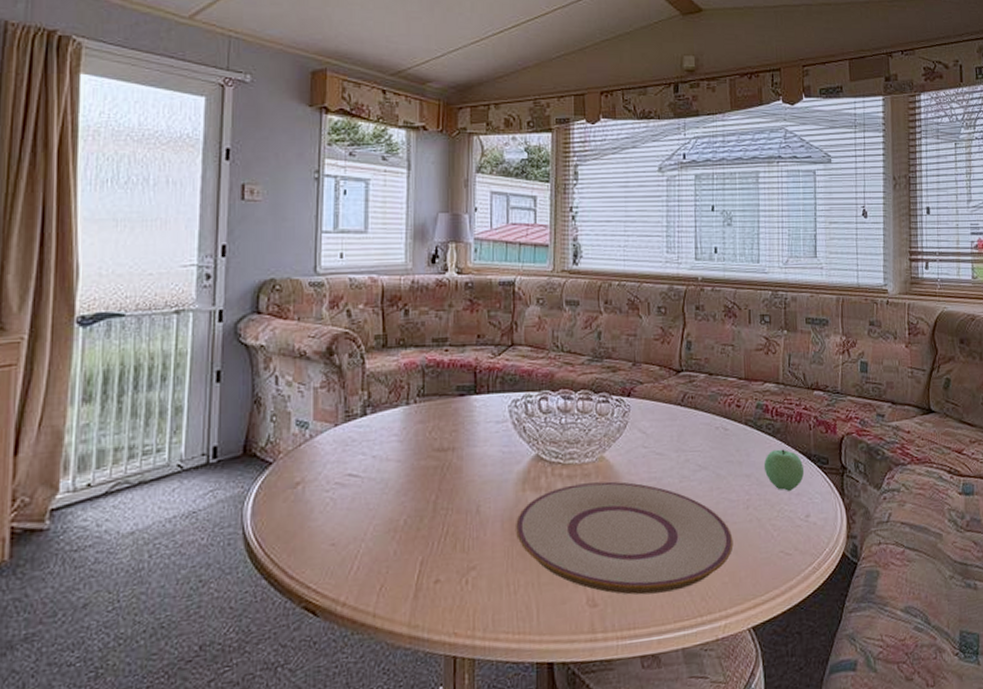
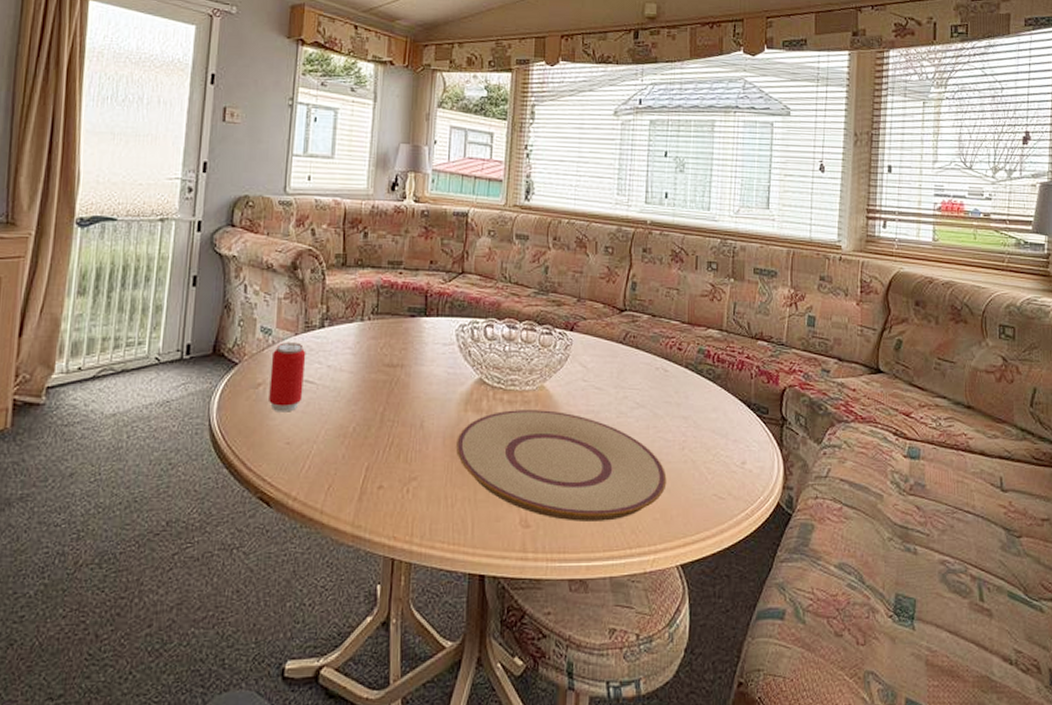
beverage can: none [309,434,348,512] -> present [269,342,306,412]
apple: present [763,449,805,491] -> none [702,395,743,436]

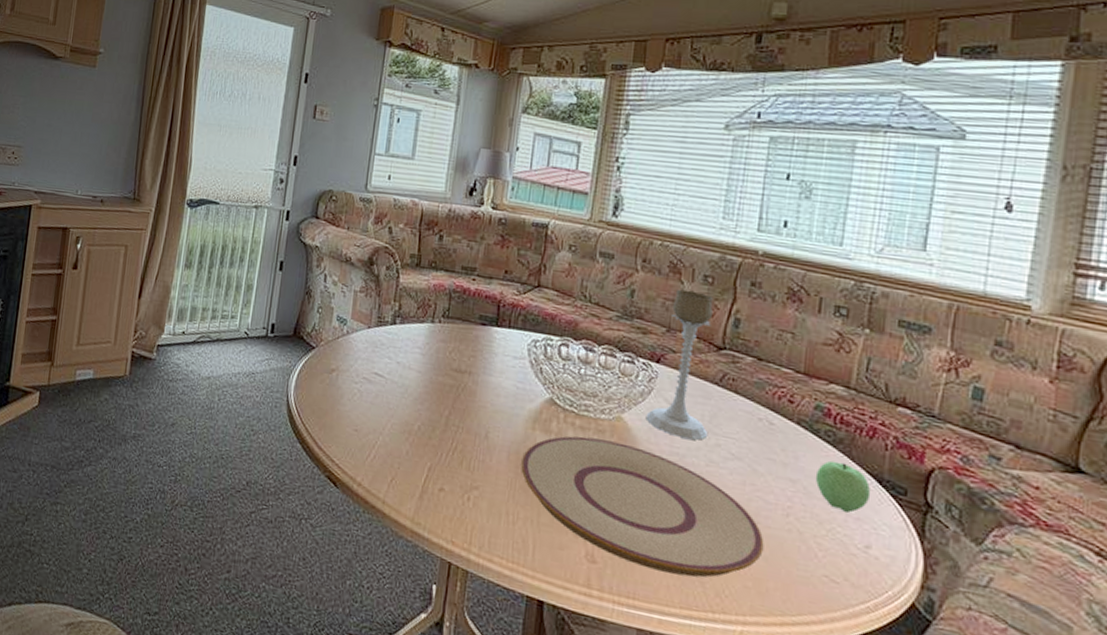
beverage can: present [269,342,306,412] -> none [341,333,378,401]
candle holder: none [564,261,616,396] -> present [645,289,714,440]
apple: none [702,395,743,436] -> present [815,460,871,513]

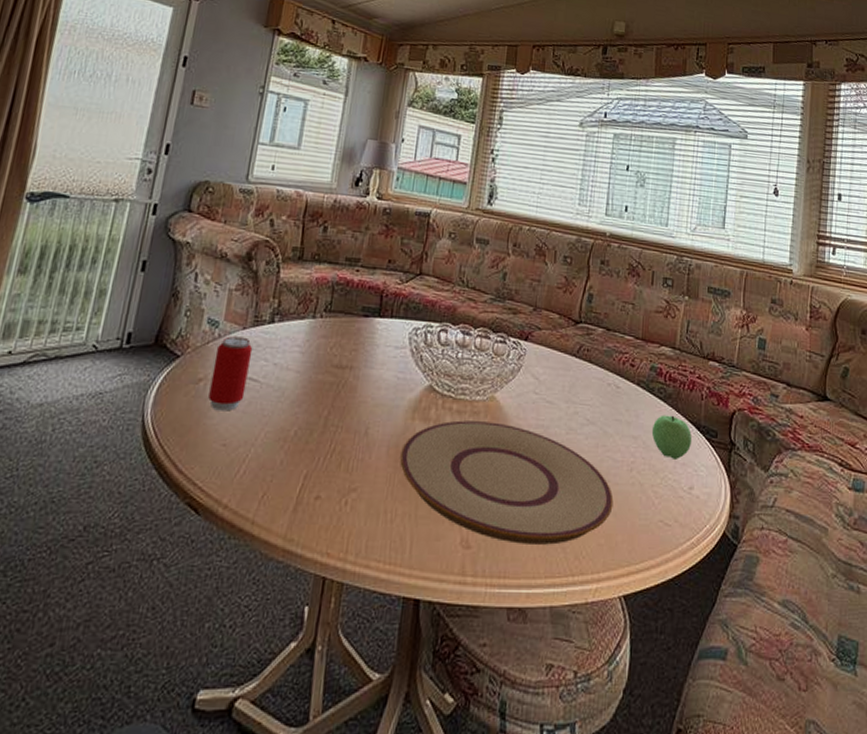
beverage can: none [341,333,378,401] -> present [208,336,253,411]
candle holder: present [645,289,714,440] -> none [515,270,572,410]

